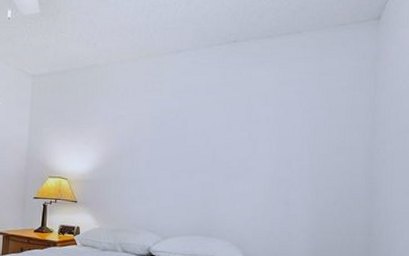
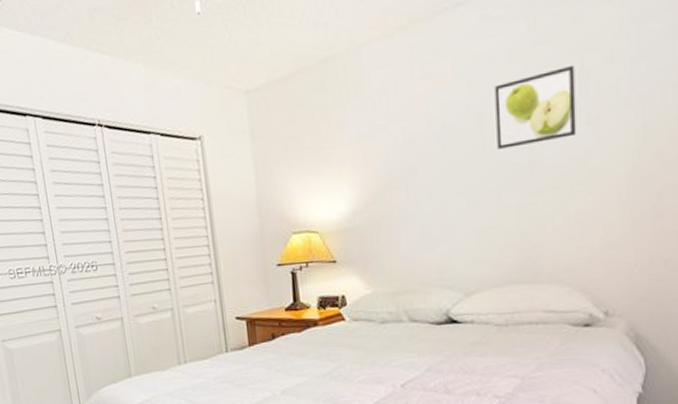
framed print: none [194,102,245,146] -> present [494,64,577,149]

